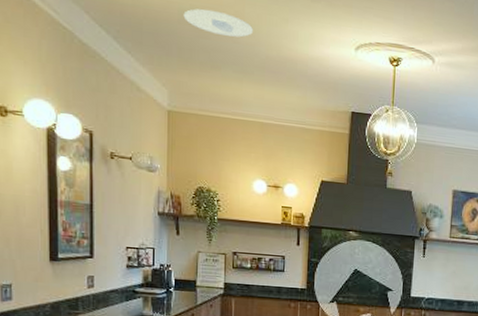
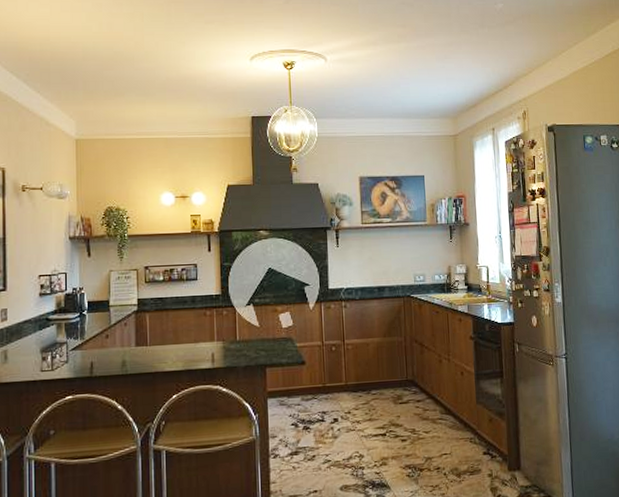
recessed light: present [183,9,253,37] -> none [87,44,152,65]

